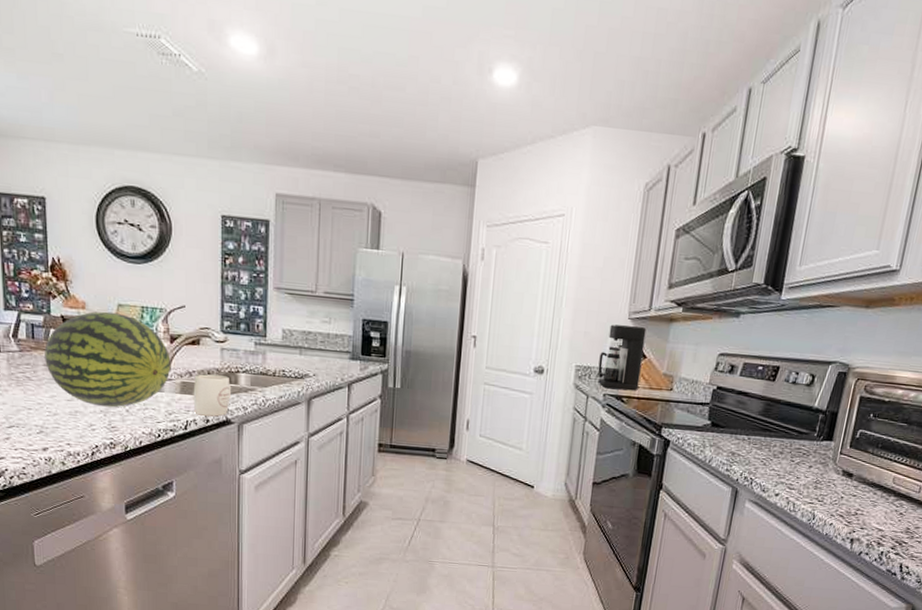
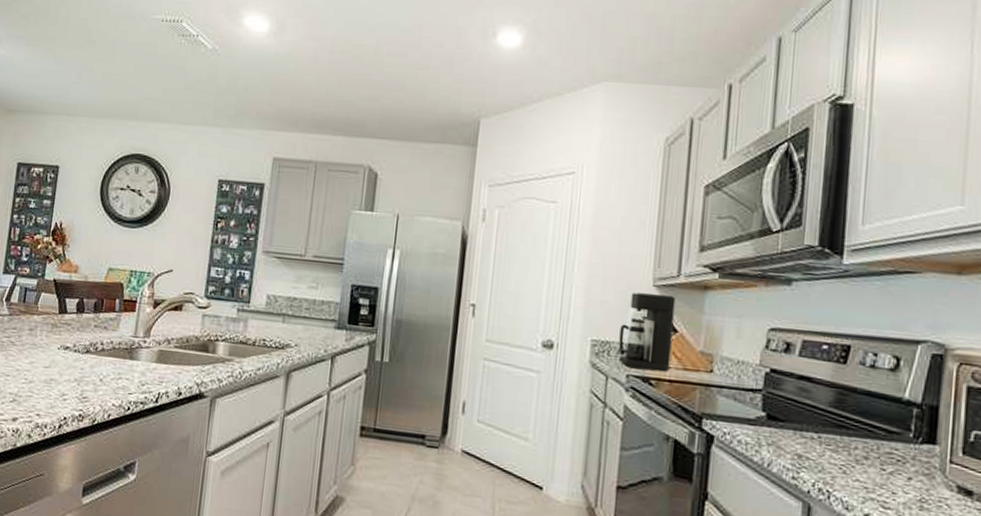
fruit: present [44,311,171,408] -> none [31,275,152,376]
mug: present [193,374,232,418] -> none [167,342,209,390]

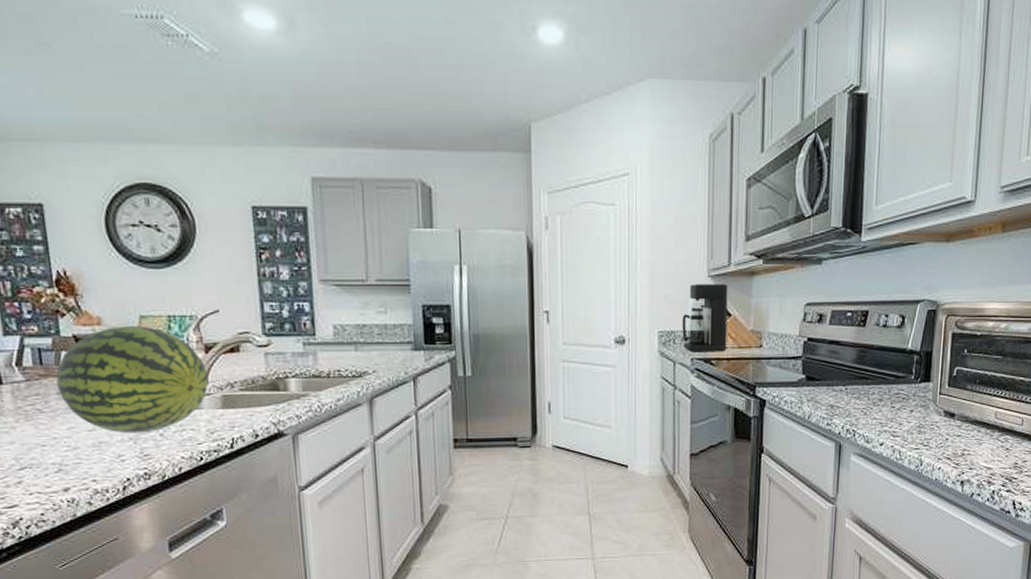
fruit: none [31,275,152,376] -> present [56,325,209,434]

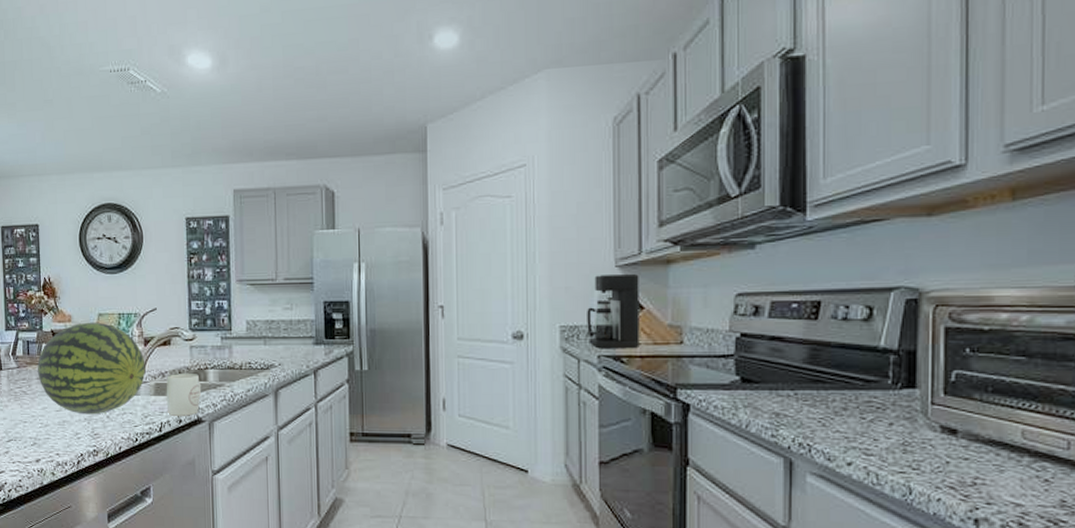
mug: none [236,383,282,432] -> present [166,374,202,417]

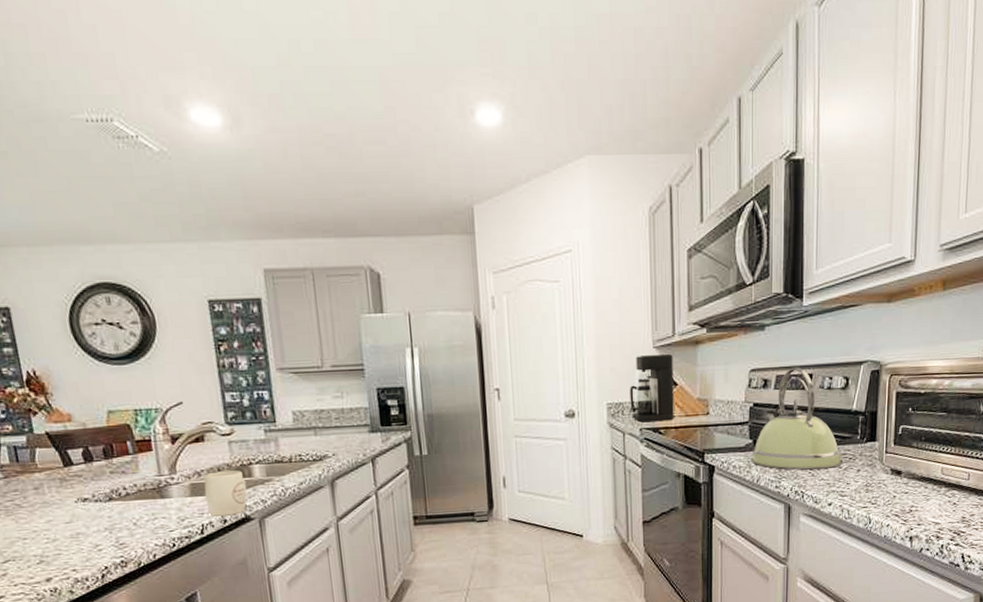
fruit: present [38,322,146,415] -> none [32,420,177,524]
kettle: none [737,292,866,418] -> present [750,367,842,470]

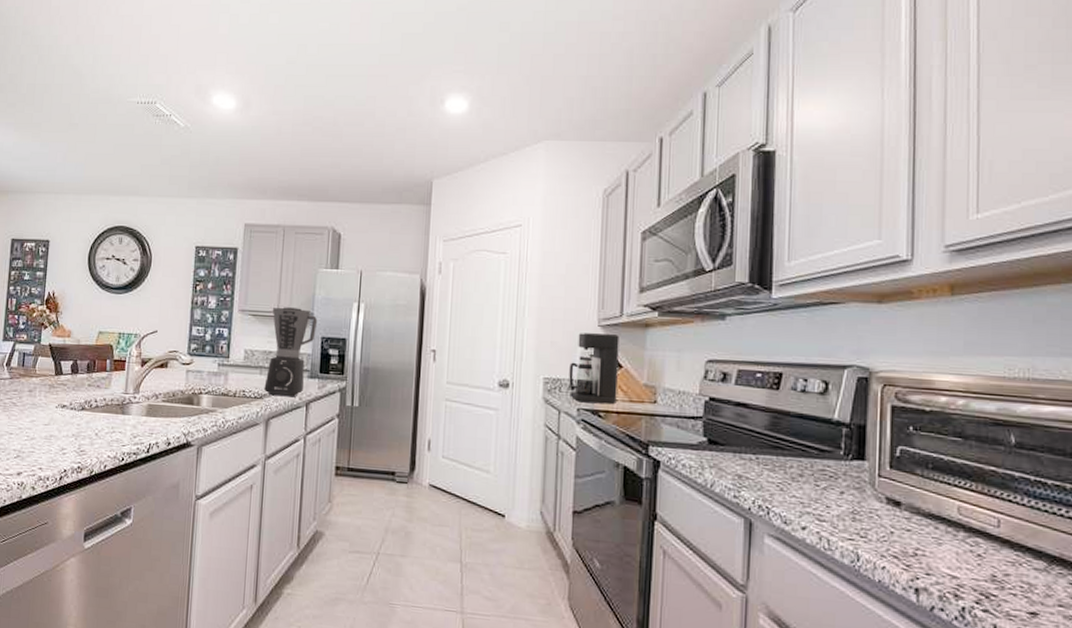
mug: present [203,470,248,518] -> none [156,396,194,440]
blender: none [315,359,370,456] -> present [264,307,318,397]
kettle: present [750,367,842,470] -> none [704,363,820,485]

